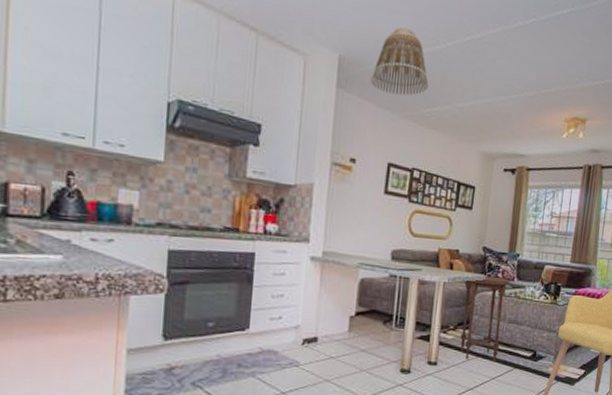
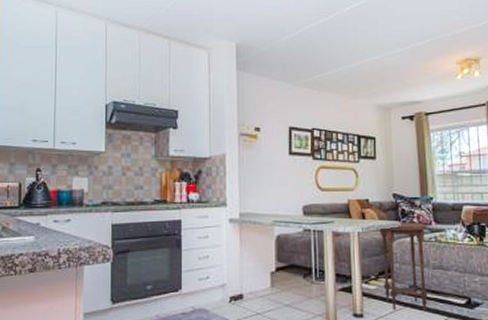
lamp shade: present [371,25,429,96] -> none [265,10,317,67]

